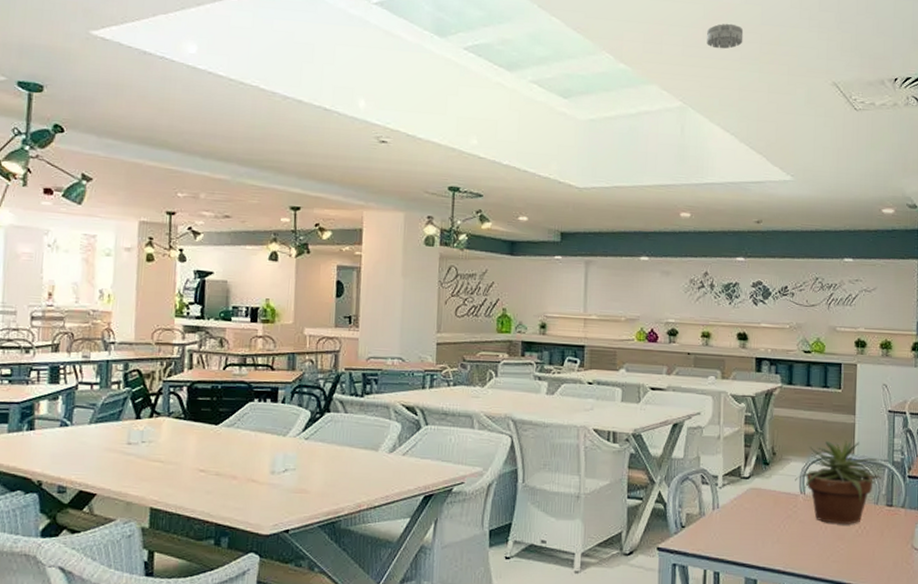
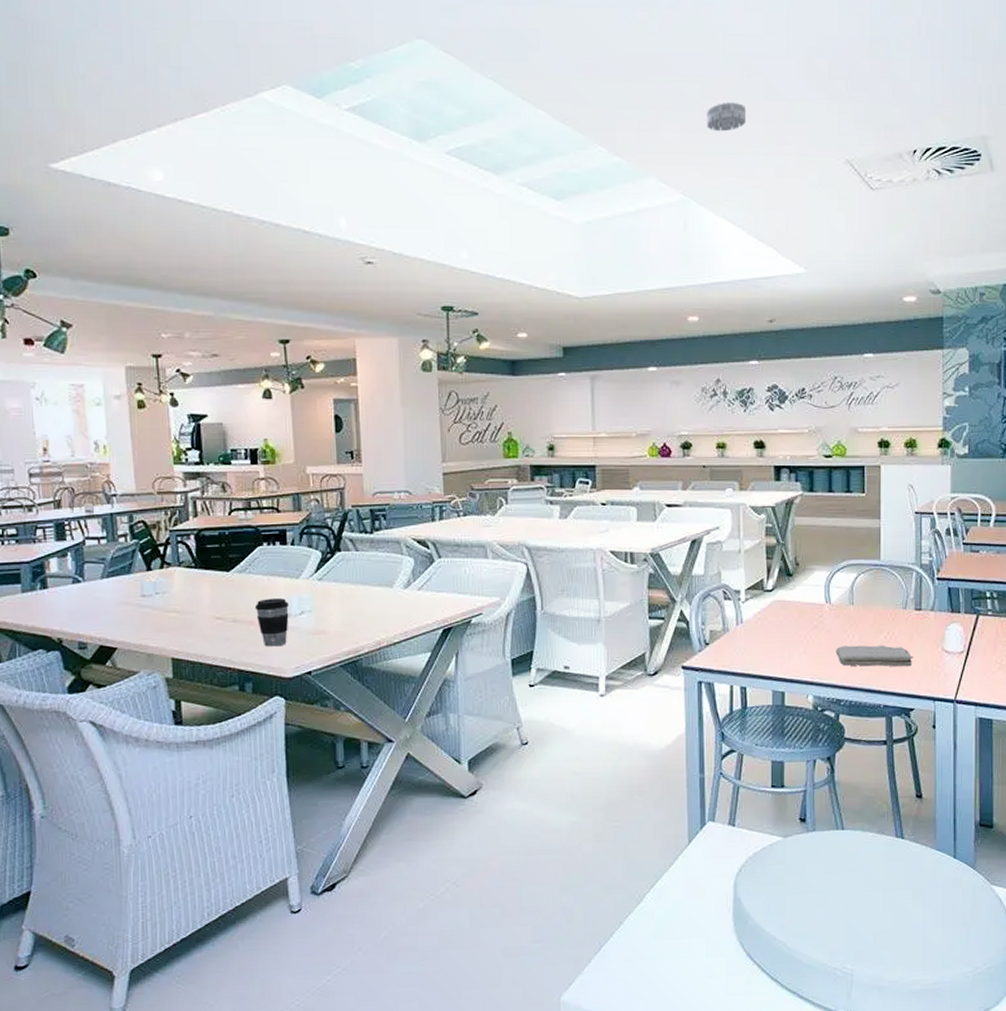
coffee cup: none [239,454,273,503] -> present [254,598,289,647]
potted plant: present [795,440,882,525] -> none [820,546,910,632]
washcloth: none [808,537,884,562] -> present [836,645,914,667]

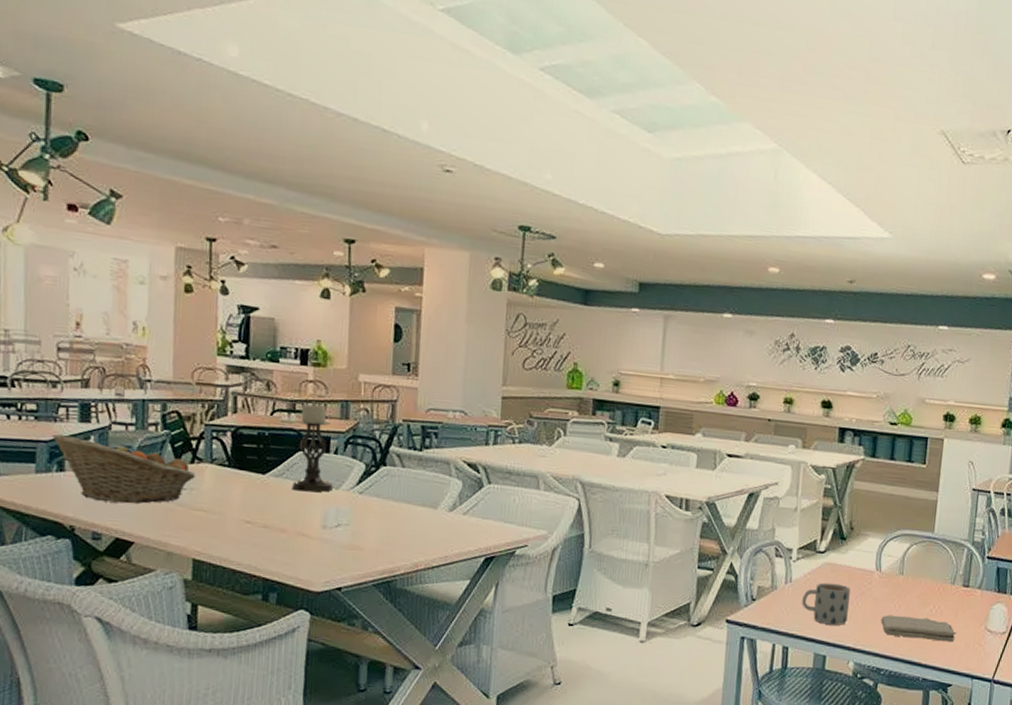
fruit basket: none [33,554,166,613] -> present [52,433,195,504]
candle holder: none [253,497,293,584] -> present [291,401,333,492]
coffee cup: present [254,598,289,647] -> none [288,507,325,558]
smoke detector: present [707,101,747,132] -> none [808,56,849,87]
mug: none [755,620,802,661] -> present [802,582,850,626]

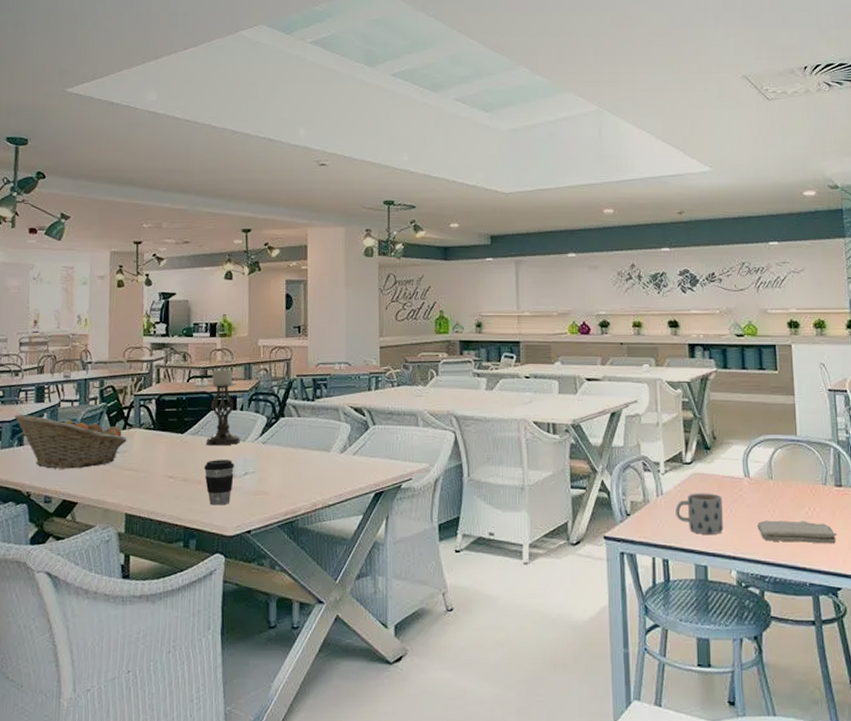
coffee cup: none [288,507,325,558] -> present [203,460,234,506]

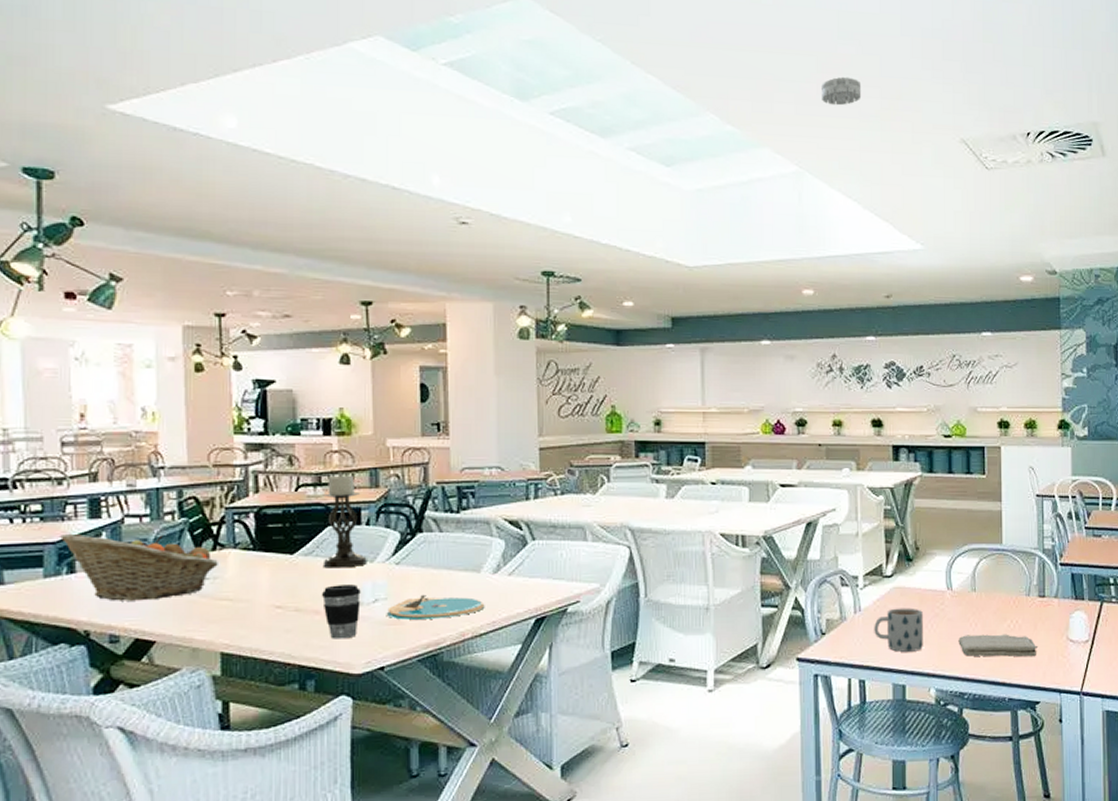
plate: none [255,470,333,491] -> present [387,595,485,620]
smoke detector: none [617,30,652,54] -> present [822,76,862,106]

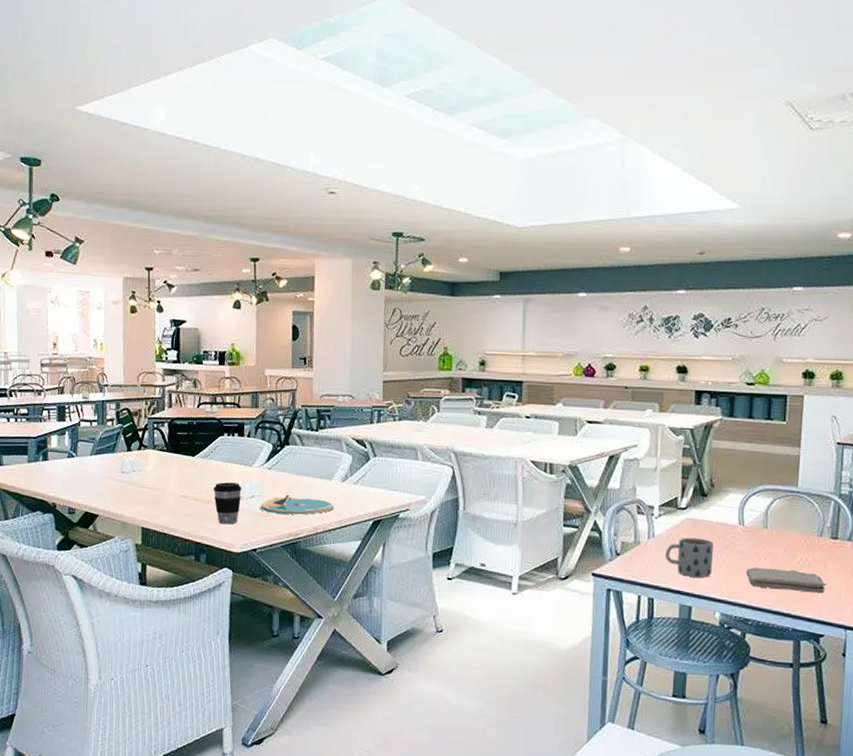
fruit basket: present [60,533,218,601] -> none [39,431,142,485]
candle holder: present [322,472,367,568] -> none [215,394,247,470]
smoke detector: present [822,76,862,106] -> none [650,47,690,76]

